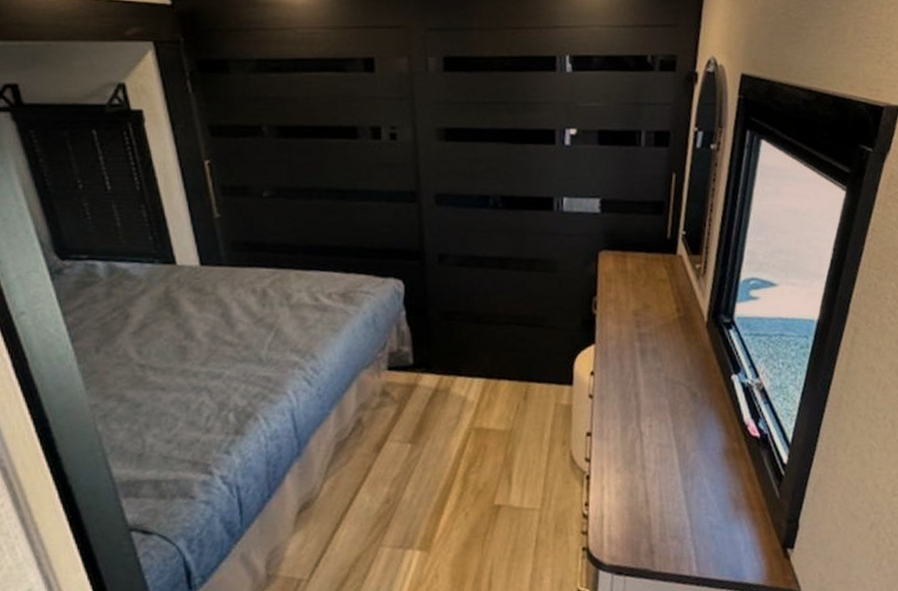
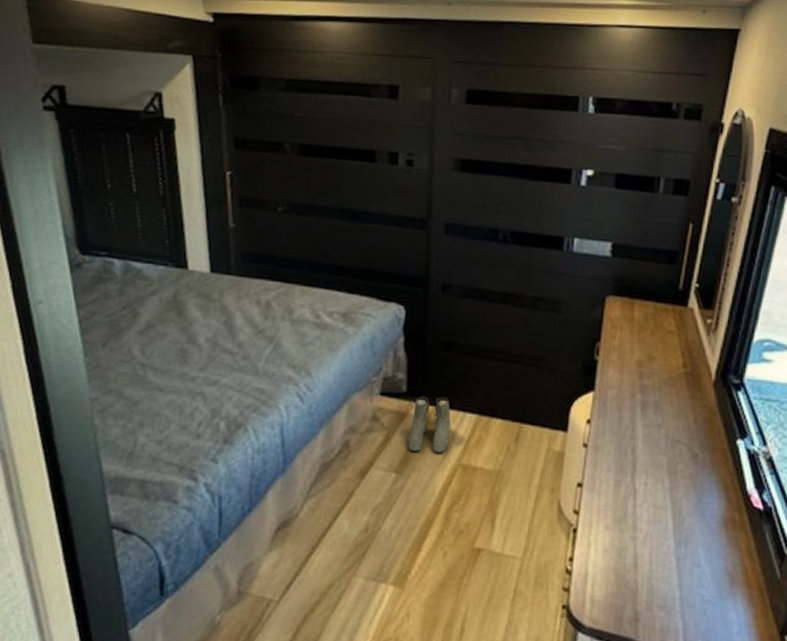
boots: none [420,365,461,421] -> present [408,396,451,454]

